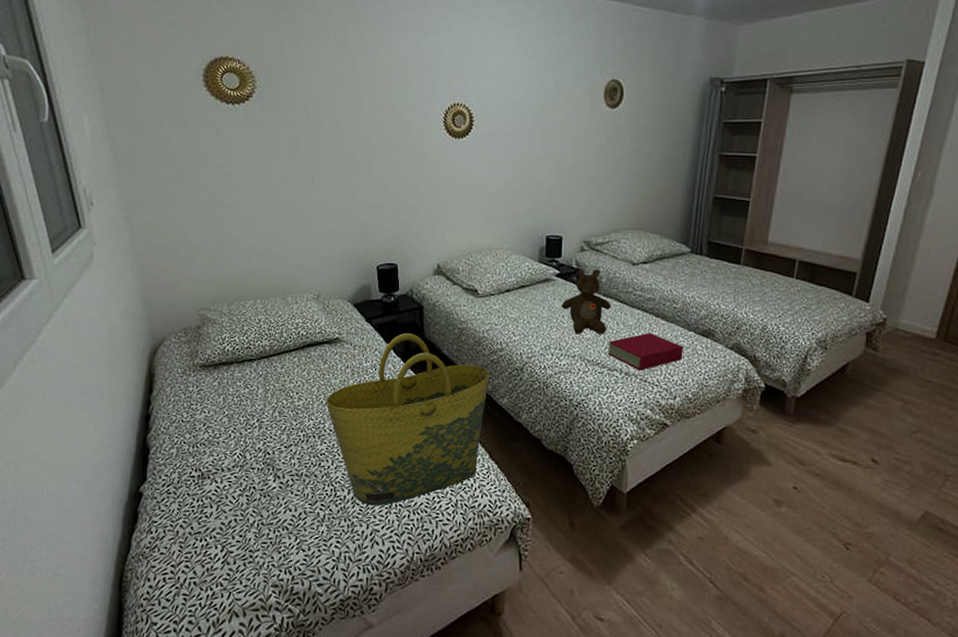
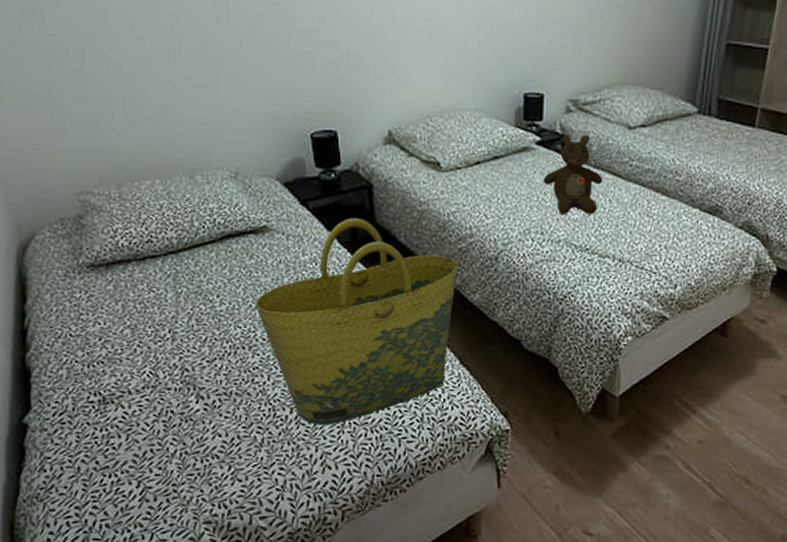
book: present [607,332,683,370] -> none [598,211,686,256]

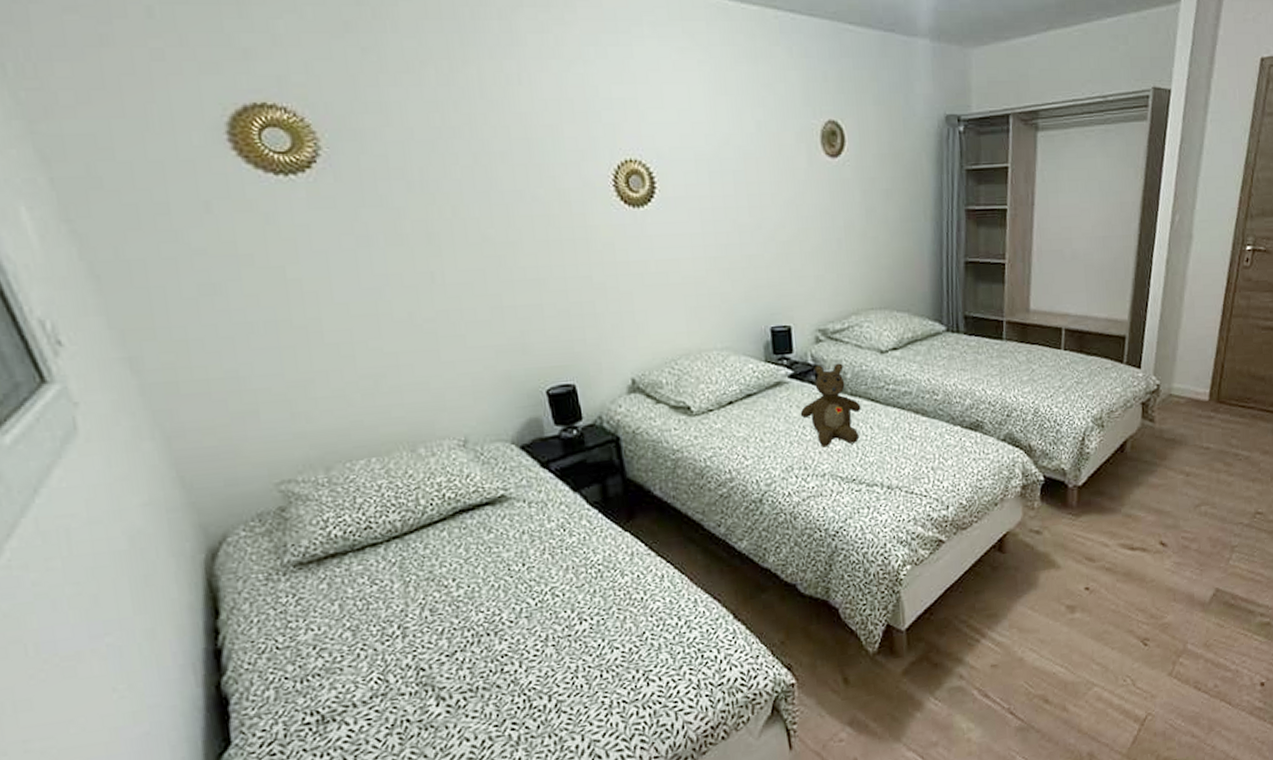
tote bag: present [255,218,458,425] -> none [498,474,721,711]

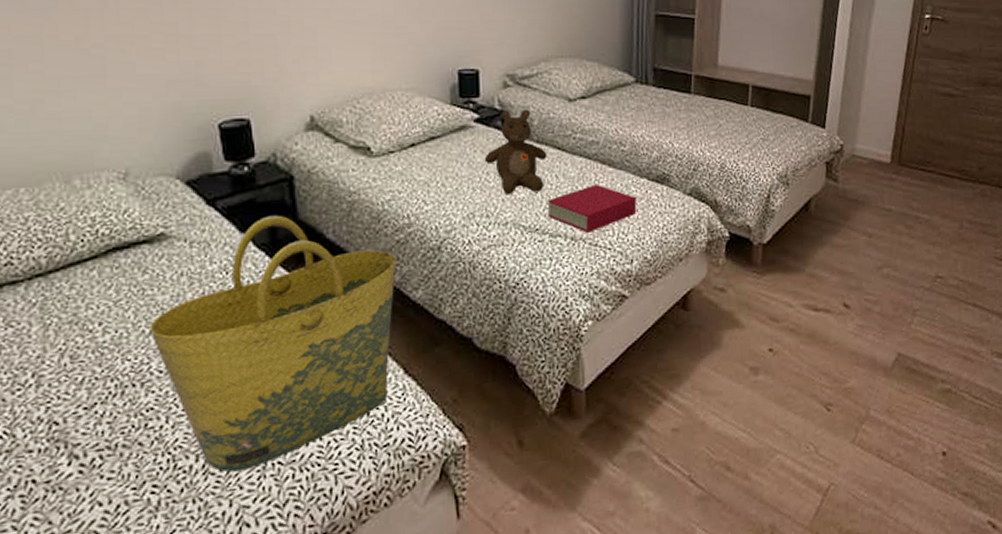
tote bag: none [498,474,721,711] -> present [149,215,396,473]
book: none [863,433,951,481] -> present [547,184,637,233]

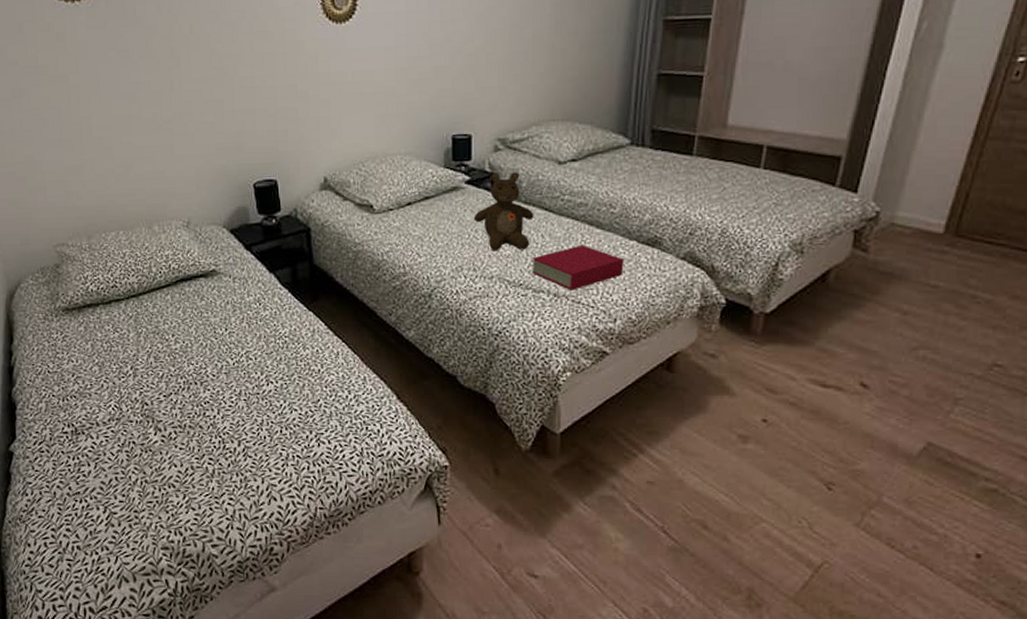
tote bag: present [149,215,396,473] -> none [206,260,393,458]

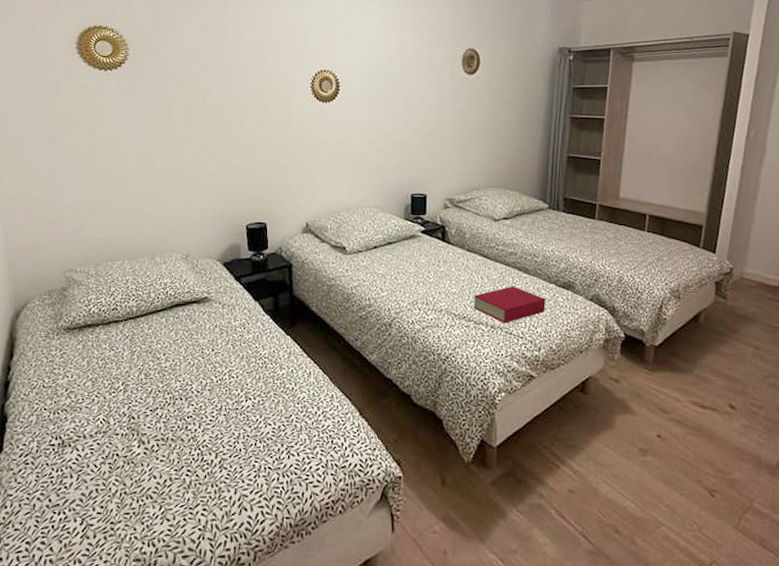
teddy bear: present [473,172,534,250] -> none [427,225,475,288]

